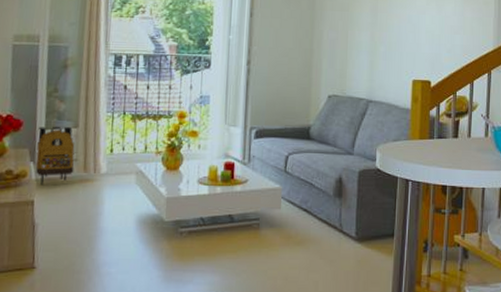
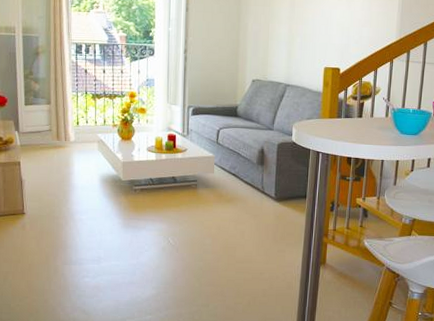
backpack: present [35,126,75,186] -> none [19,103,50,150]

